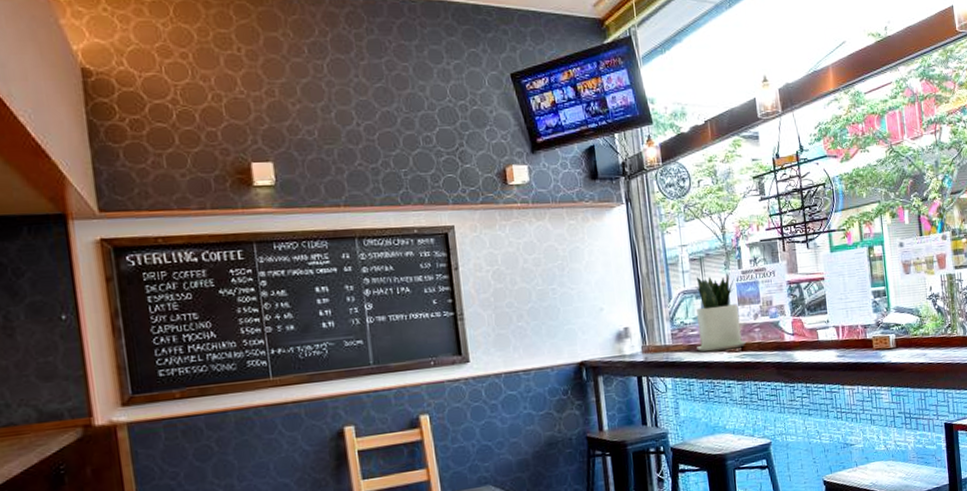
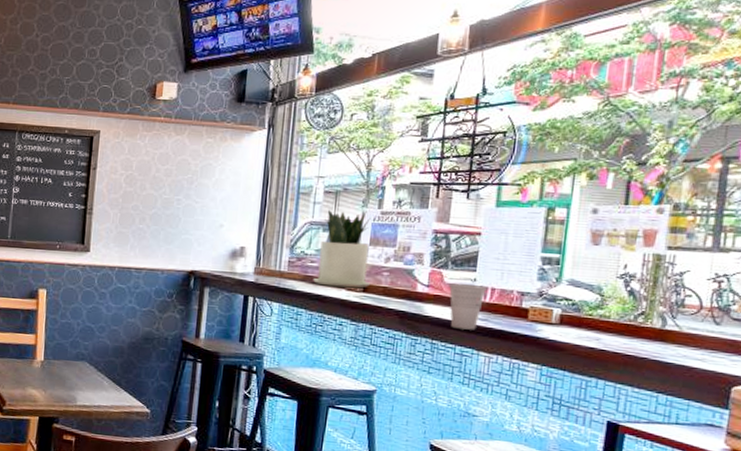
cup: none [808,325,839,369] -> present [448,283,488,330]

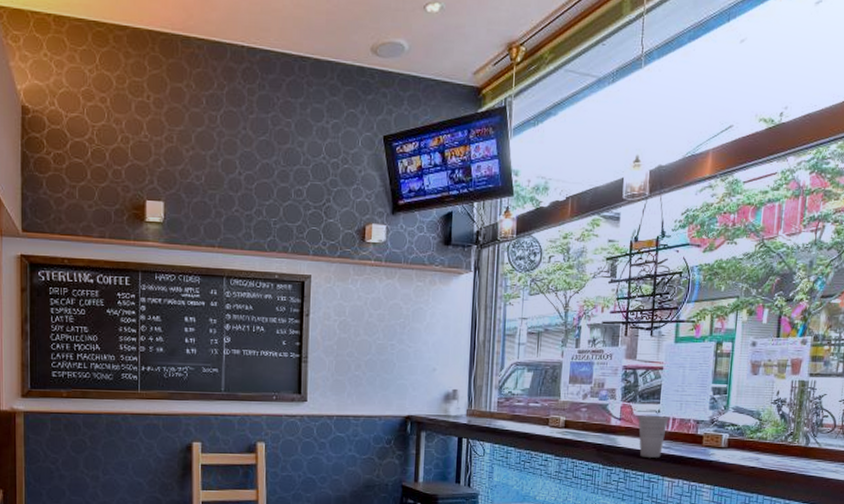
planter: present [313,210,371,289] -> none [520,351,571,425]

